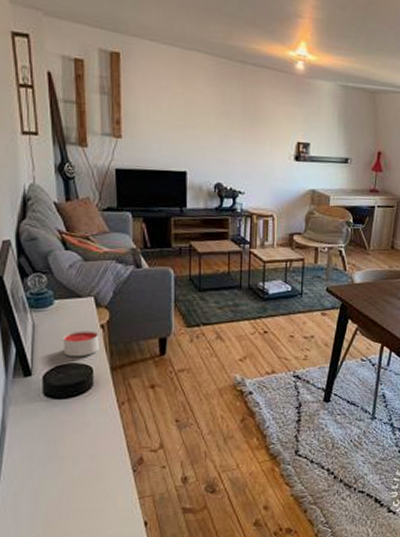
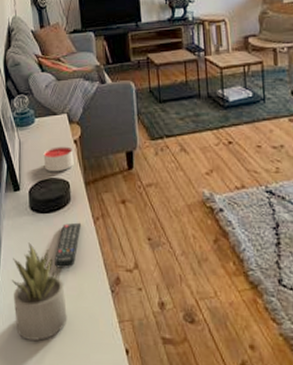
succulent plant: none [17,429,83,524] -> present [11,242,67,341]
remote control: none [69,407,105,453] -> present [54,222,82,269]

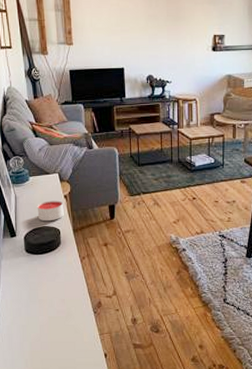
succulent plant: present [11,242,67,341] -> none [9,278,57,351]
remote control: present [54,222,82,269] -> none [46,261,70,297]

